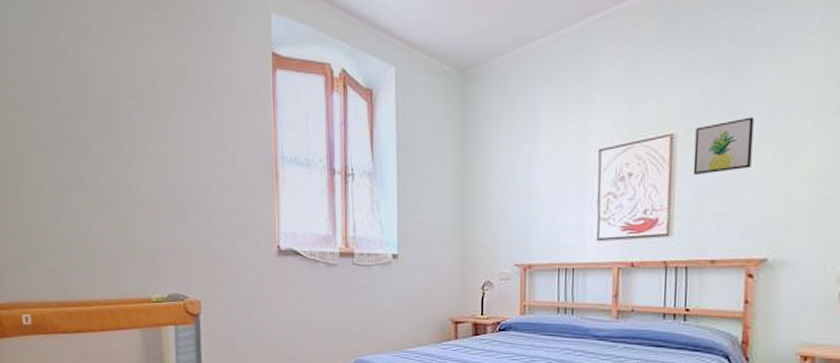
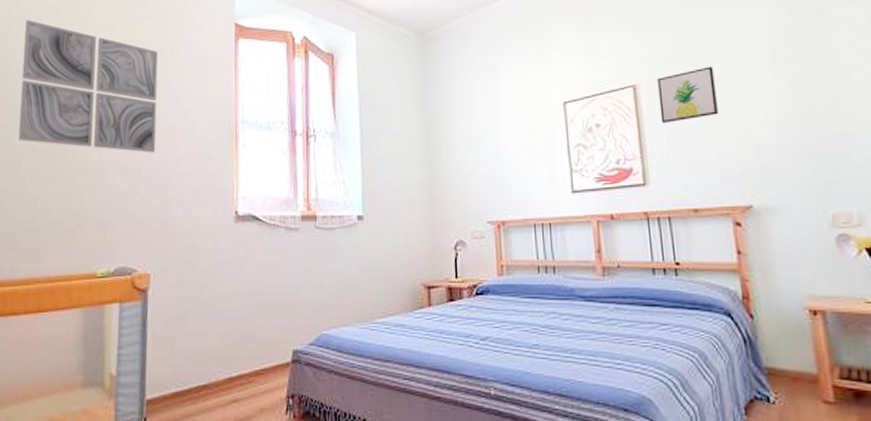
wall art: none [57,40,199,186] -> present [17,19,158,153]

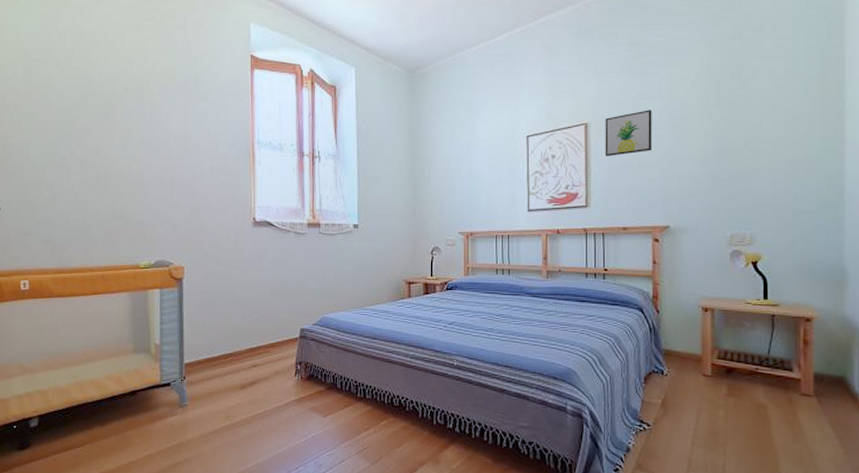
wall art: present [17,19,158,153] -> none [64,44,185,167]

